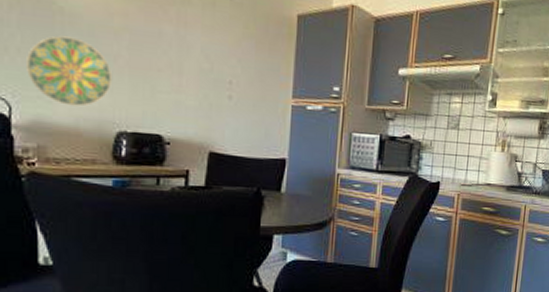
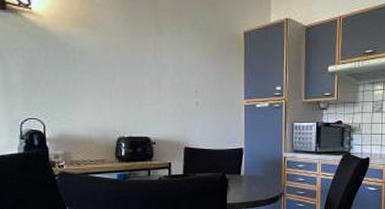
decorative plate: present [27,35,112,107] -> none [52,69,111,121]

